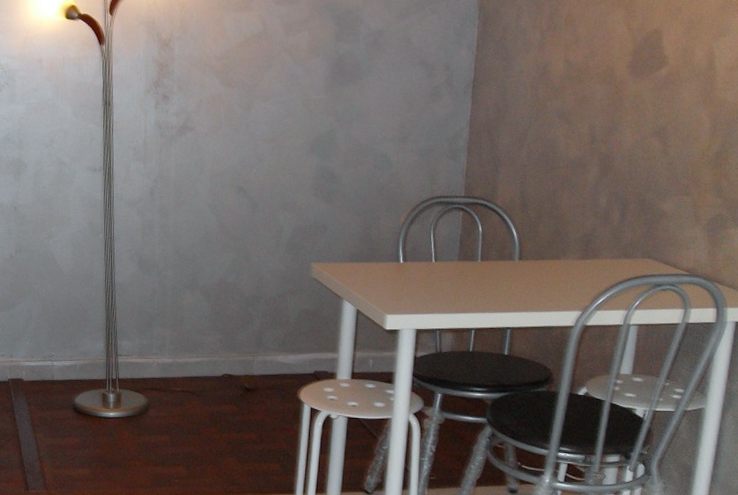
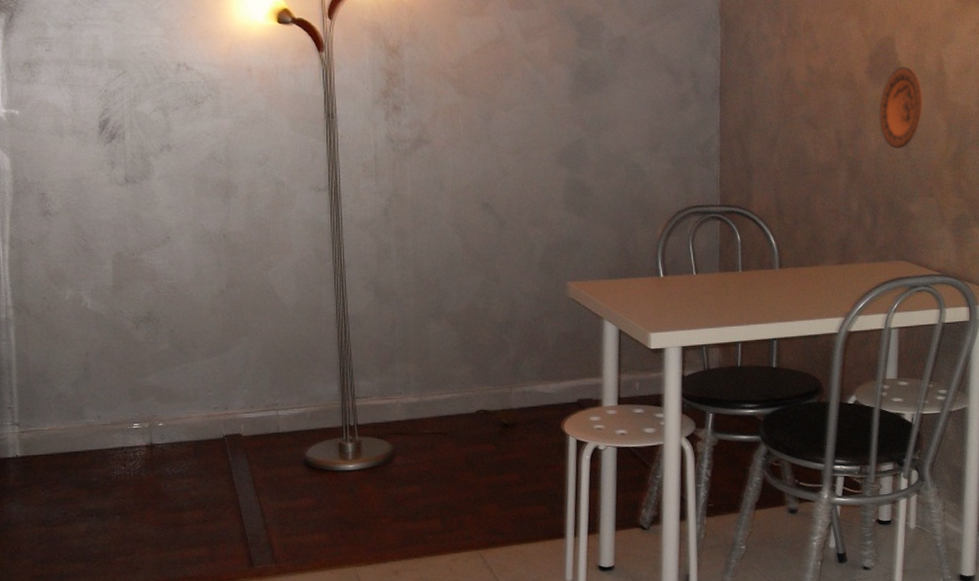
decorative plate: none [637,61,688,146] -> present [879,67,923,149]

